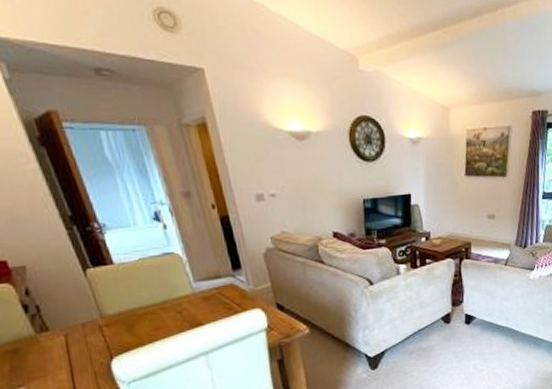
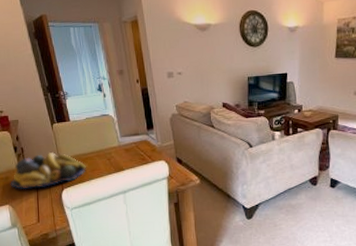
fruit bowl: none [22,309,147,364] -> present [10,152,87,190]

